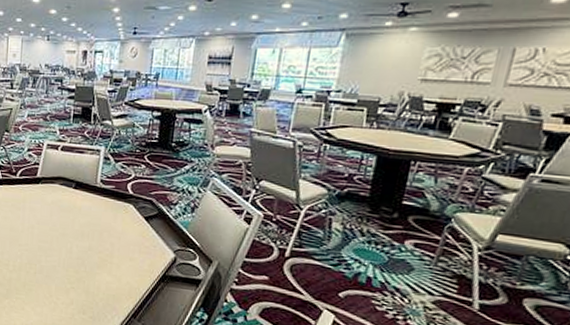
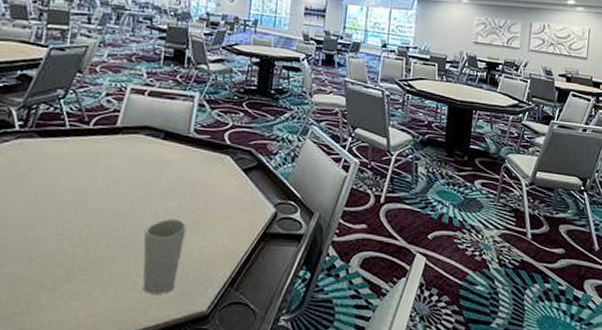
cup: none [61,256,96,316] -> present [143,219,187,294]

